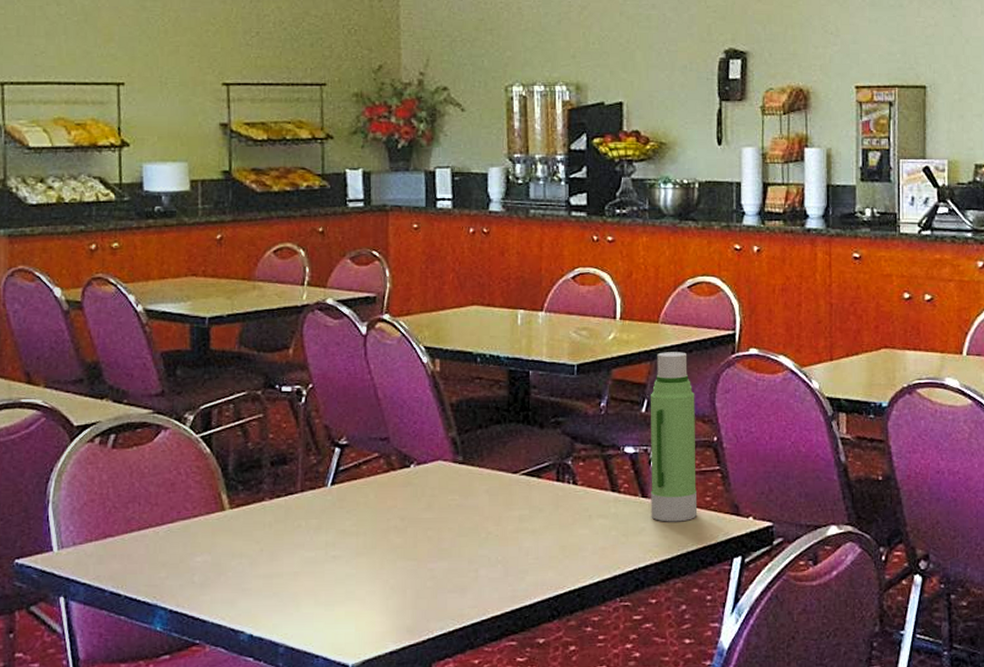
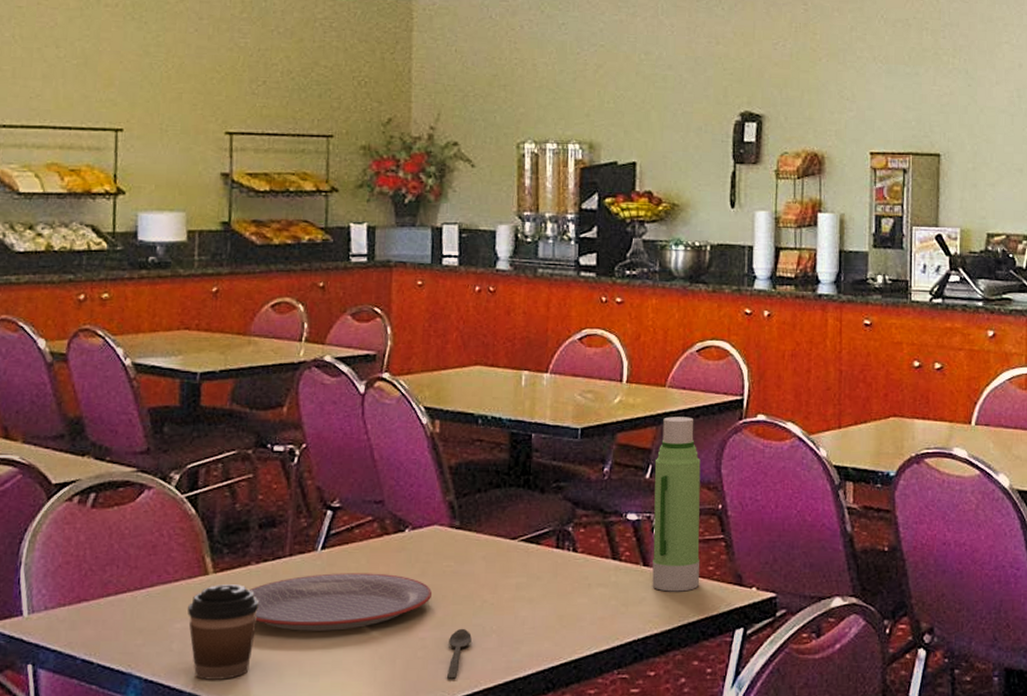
coffee cup: none [207,519,275,610] -> present [188,584,260,680]
plate: none [265,507,439,563] -> present [250,573,433,631]
spoon: none [455,559,478,607] -> present [446,628,472,679]

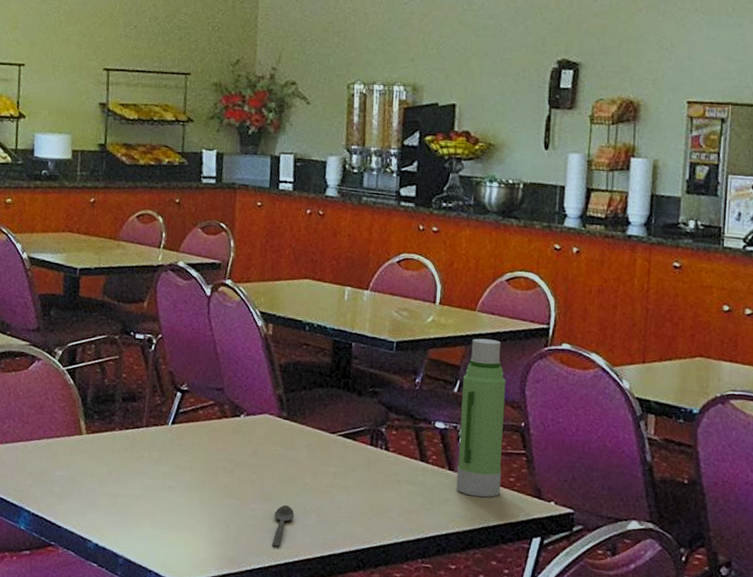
coffee cup: present [188,584,260,680] -> none [66,444,122,522]
plate: present [250,573,433,631] -> none [114,444,262,494]

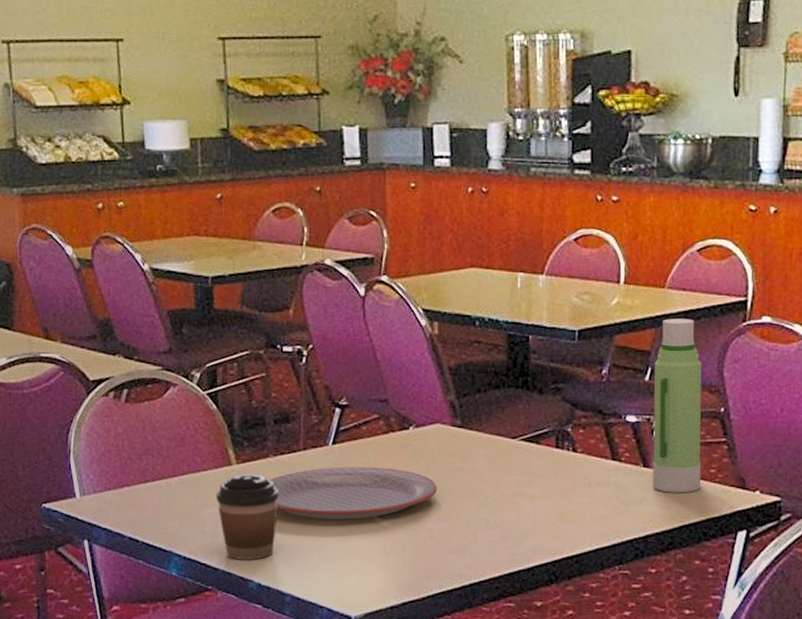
coffee cup: none [66,444,122,522] -> present [216,474,280,560]
plate: none [114,444,262,494] -> present [270,467,438,520]
spoon: present [271,505,294,547] -> none [454,521,476,568]

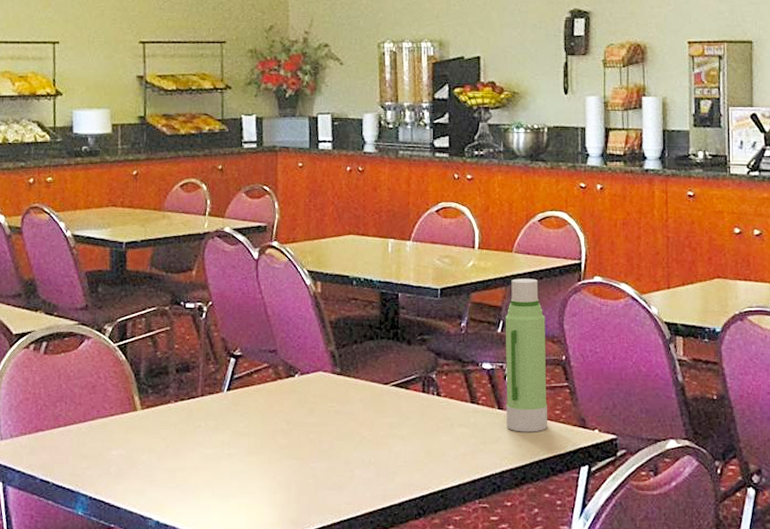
coffee cup: present [216,474,280,560] -> none [122,419,179,499]
plate: present [270,467,438,520] -> none [170,411,320,460]

